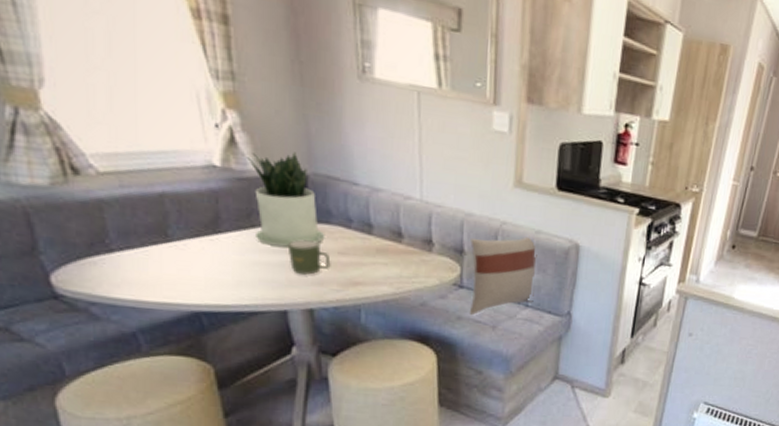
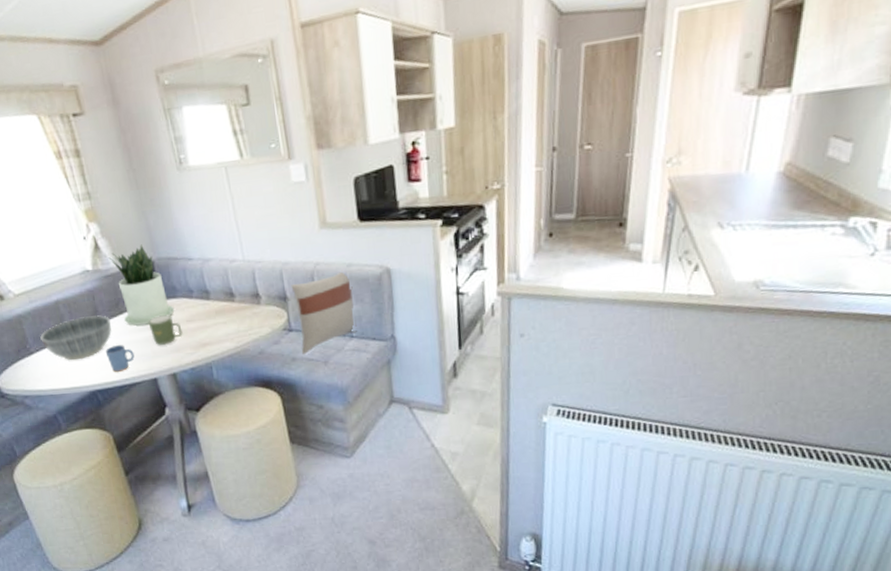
bowl: none [128,219,237,272] -> present [40,315,113,360]
mug: none [221,263,262,295] -> present [105,345,135,372]

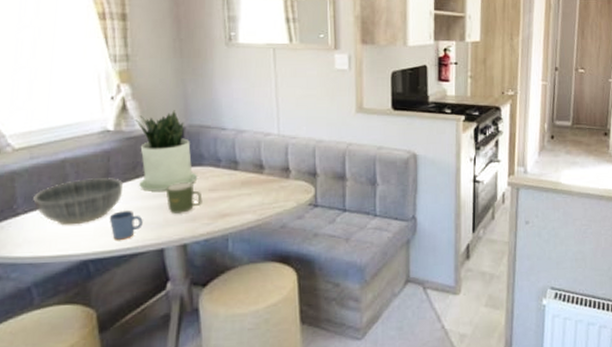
pillow: present [291,270,357,355] -> none [322,152,381,231]

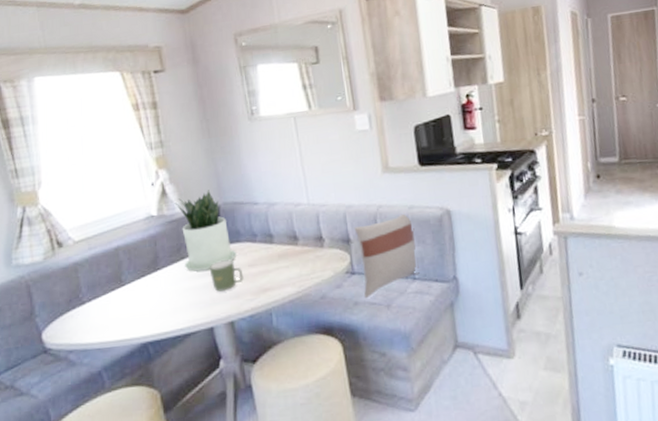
bowl: present [33,177,124,225] -> none [95,261,172,310]
mug: present [109,211,143,240] -> none [161,292,192,322]
pillow: none [322,152,381,231] -> present [354,212,420,299]

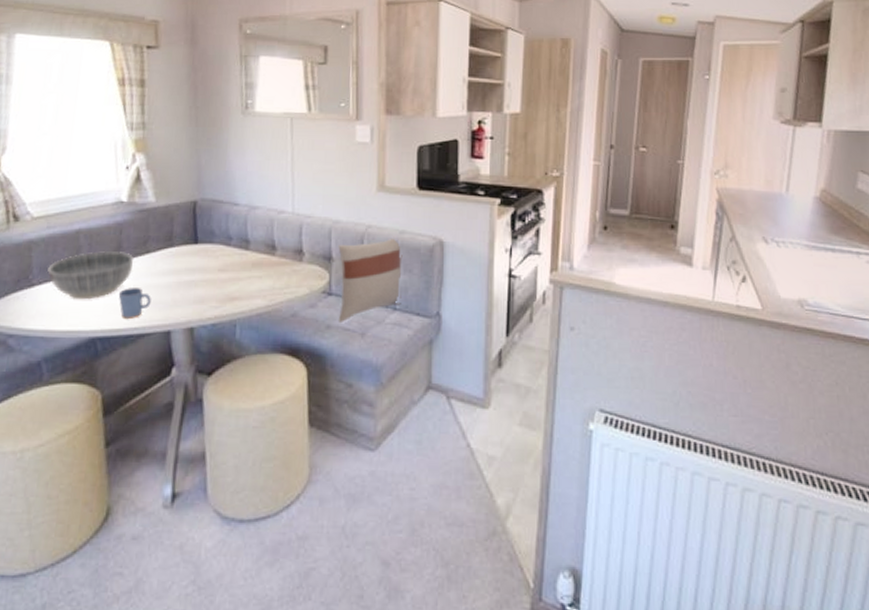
bowl: none [95,261,172,310] -> present [47,250,134,300]
mug: none [161,292,192,322] -> present [118,288,151,318]
planter: present [174,190,237,272] -> none [148,182,208,269]
mug: present [209,259,244,292] -> none [175,260,212,294]

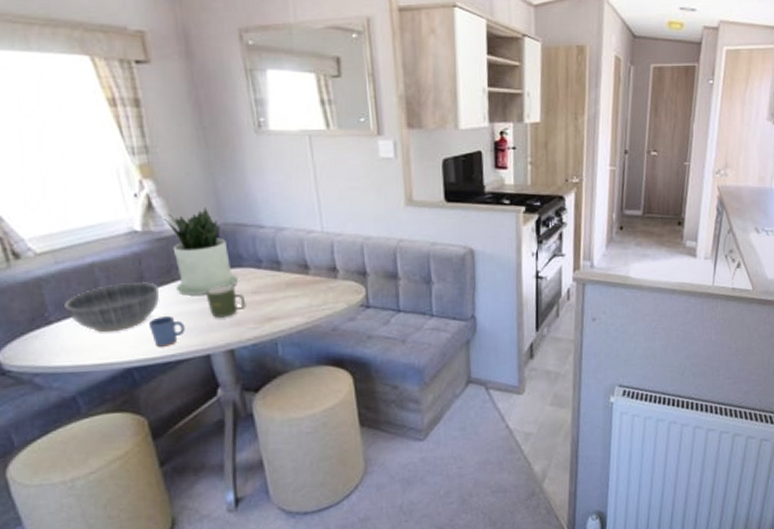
planter: none [148,182,208,269] -> present [163,207,239,296]
mug: none [175,260,212,294] -> present [205,285,246,318]
pillow: present [338,236,403,324] -> none [372,248,438,333]

